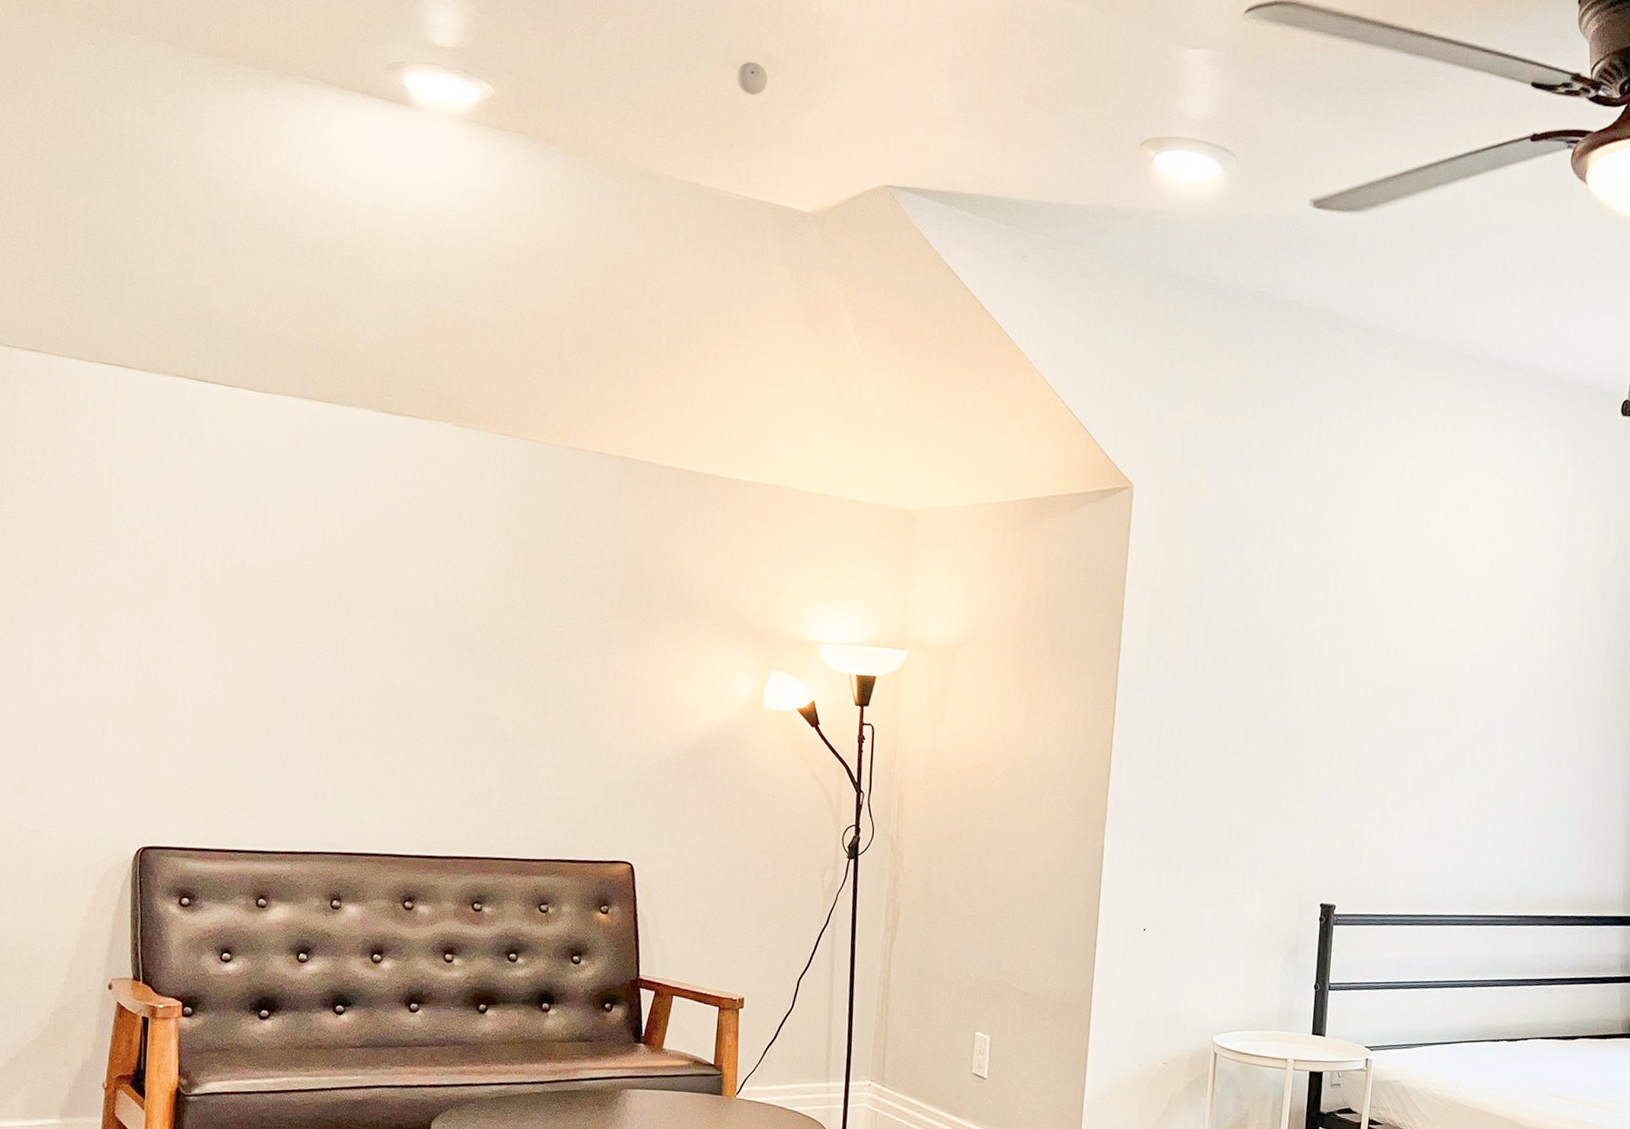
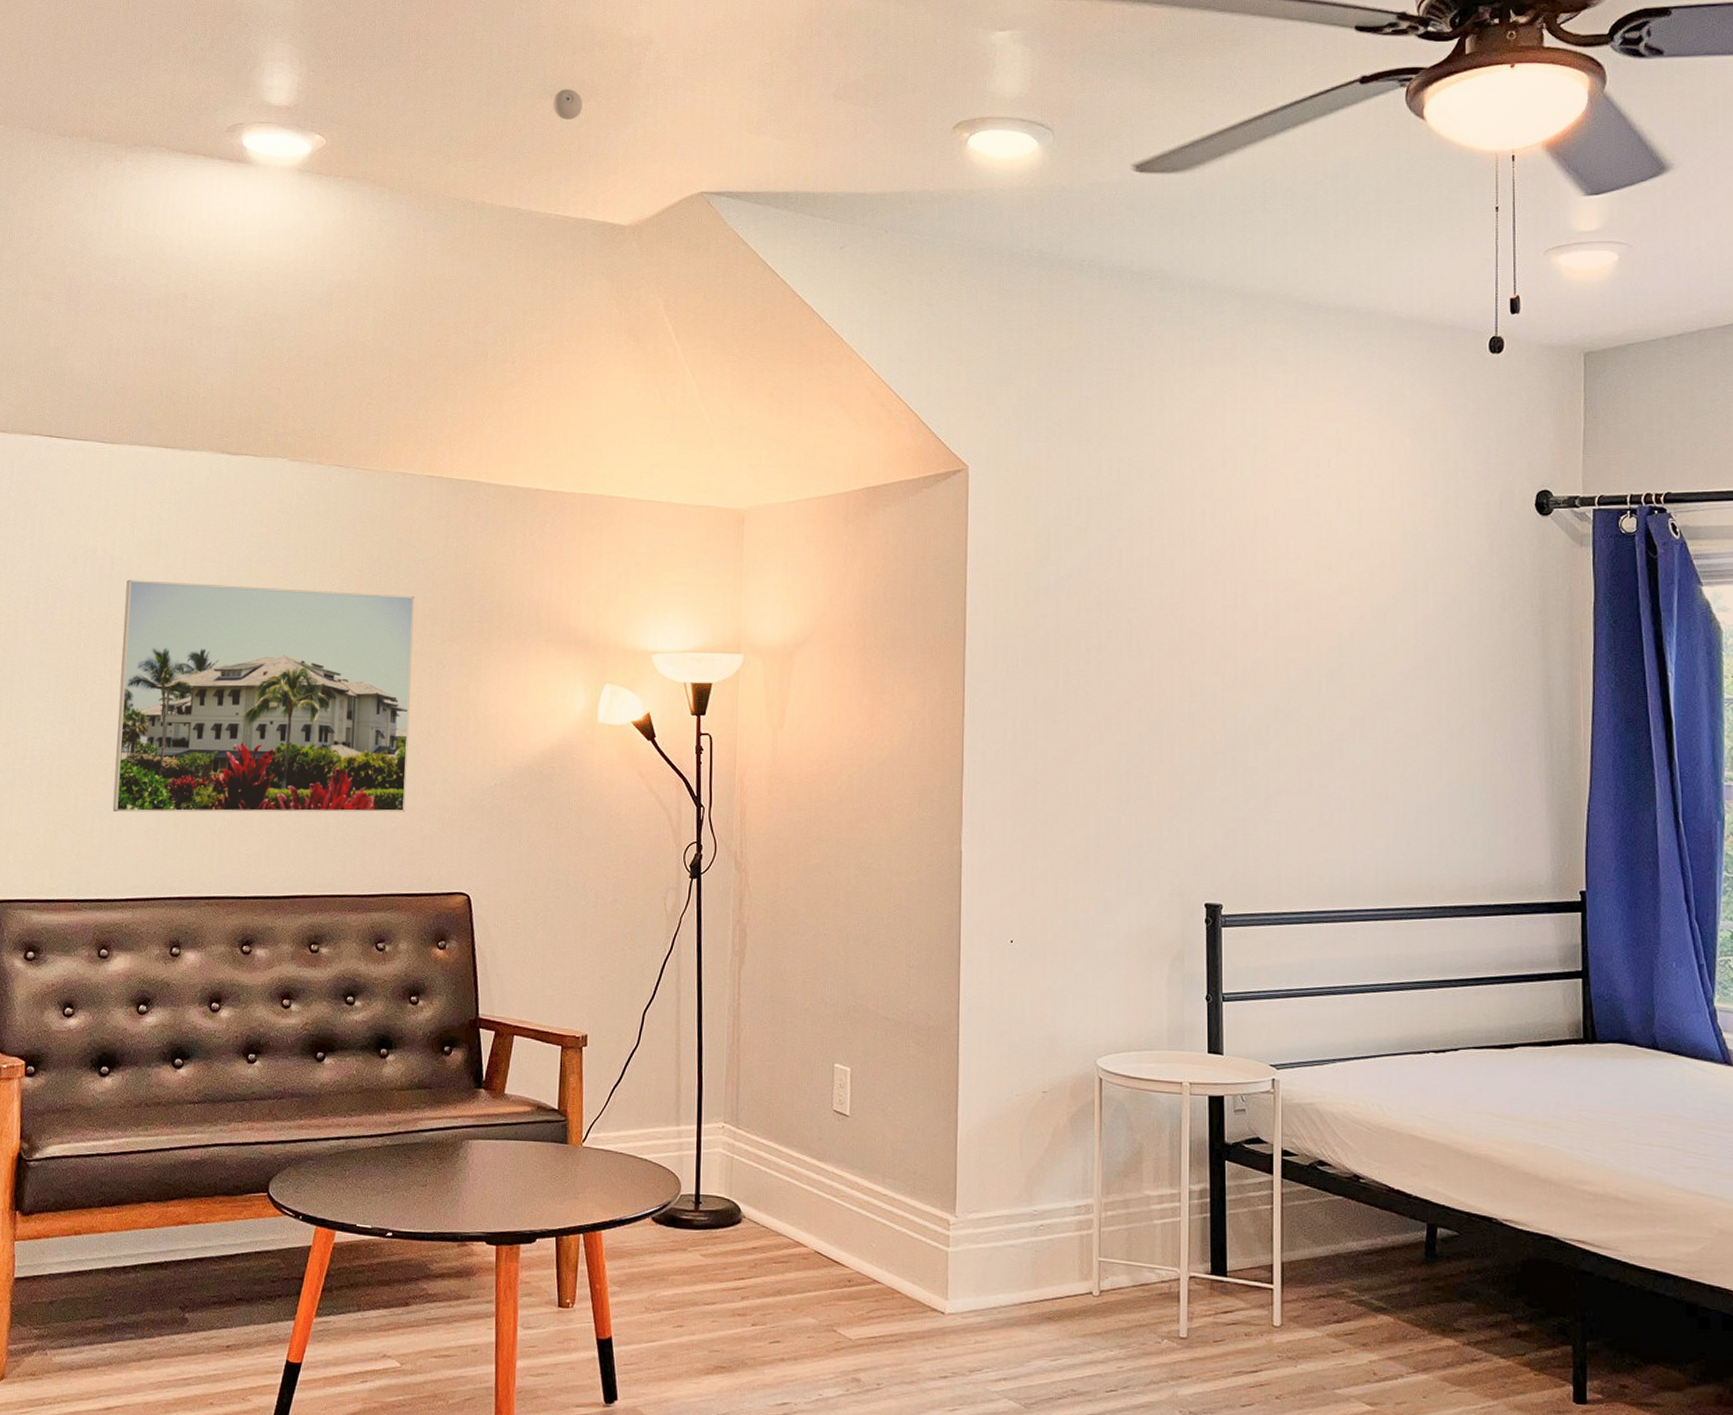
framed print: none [269,535,583,783] -> present [112,580,415,813]

